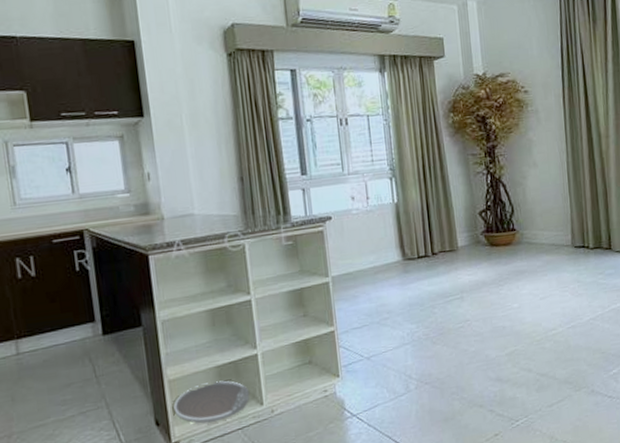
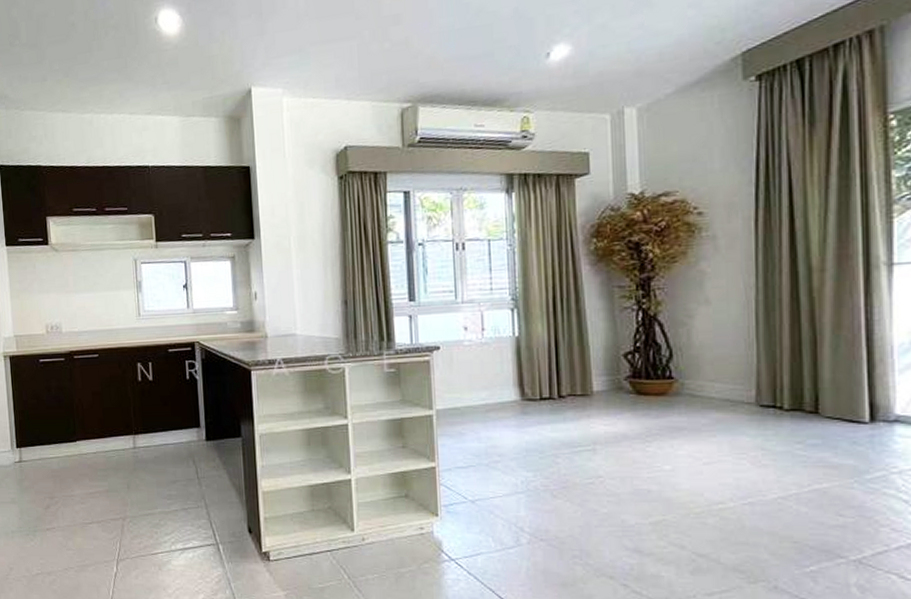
woven basket: present [173,380,250,424] -> none [266,500,341,539]

